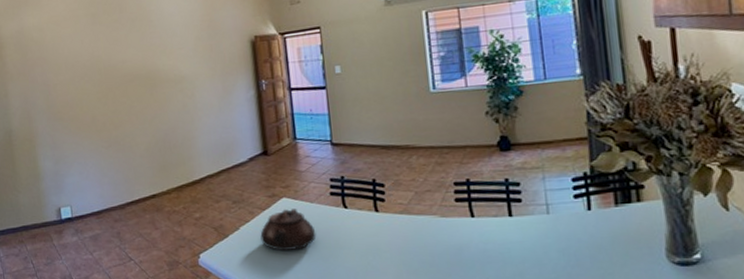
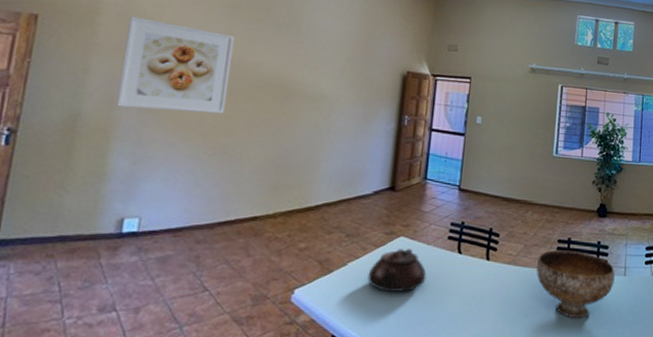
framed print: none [24,40,109,120] -> present [116,16,234,114]
bowl: none [432,192,535,266] -> present [536,250,615,319]

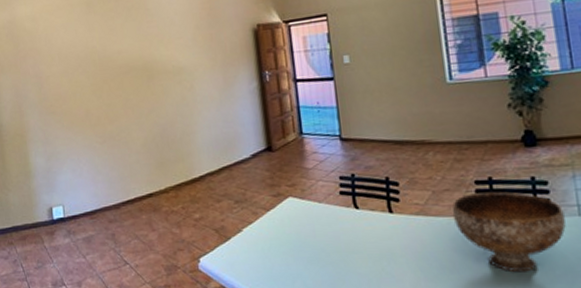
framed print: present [116,16,234,114] -> none [16,30,104,114]
teapot: present [367,249,427,292] -> none [264,209,325,255]

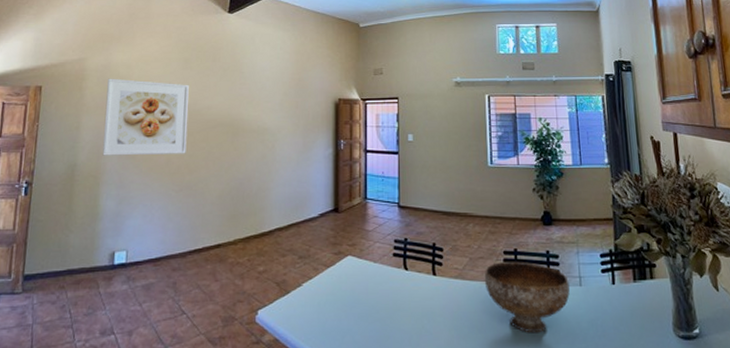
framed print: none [16,30,104,114] -> present [102,78,189,156]

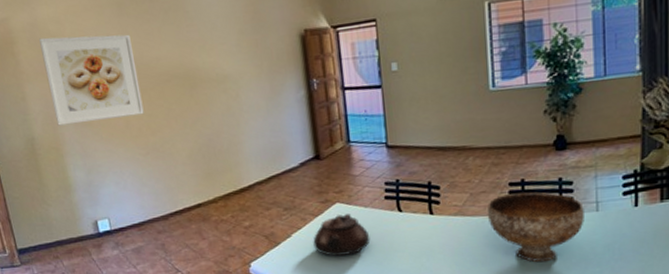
teapot: none [322,268,376,310] -> present [313,214,370,256]

